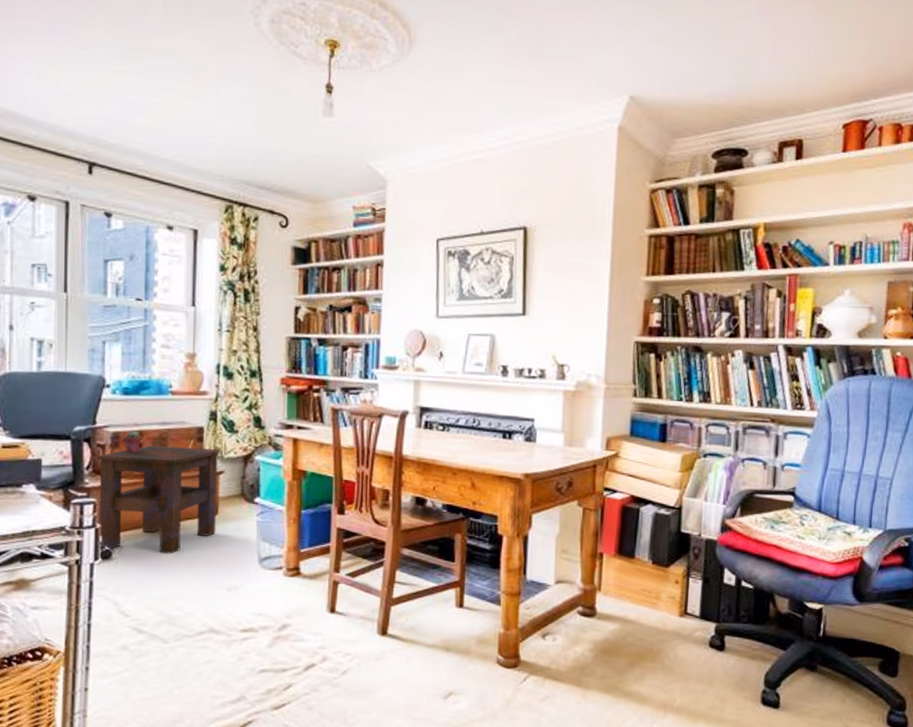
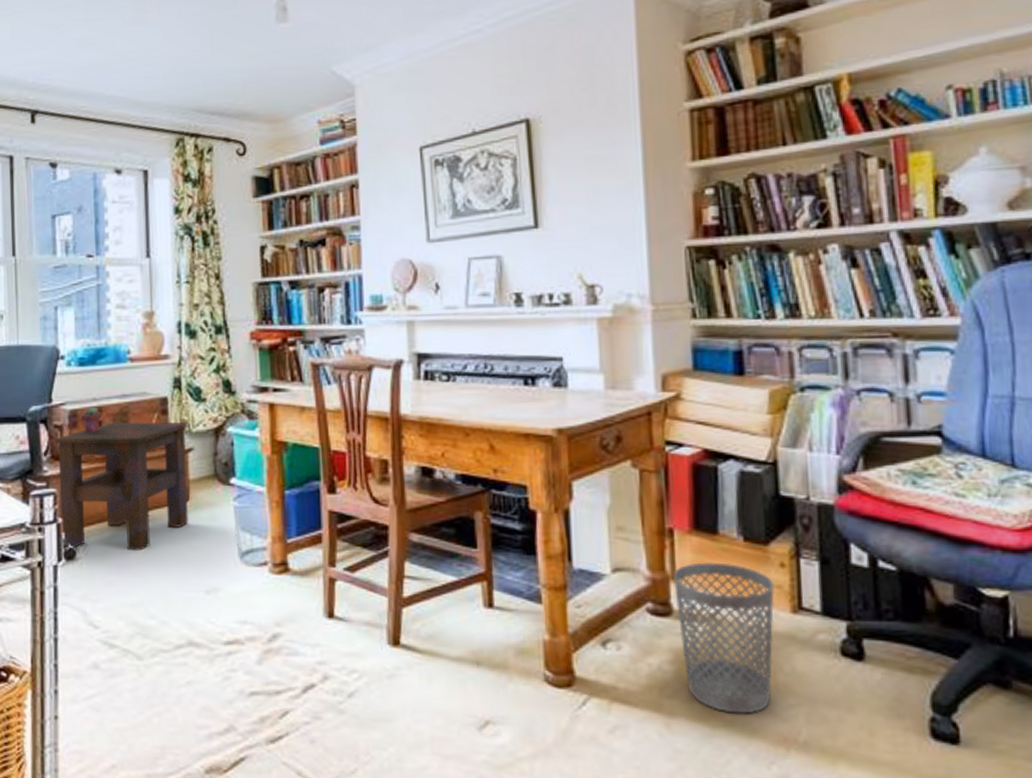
wastebasket: none [598,578,670,688] -> present [672,562,775,714]

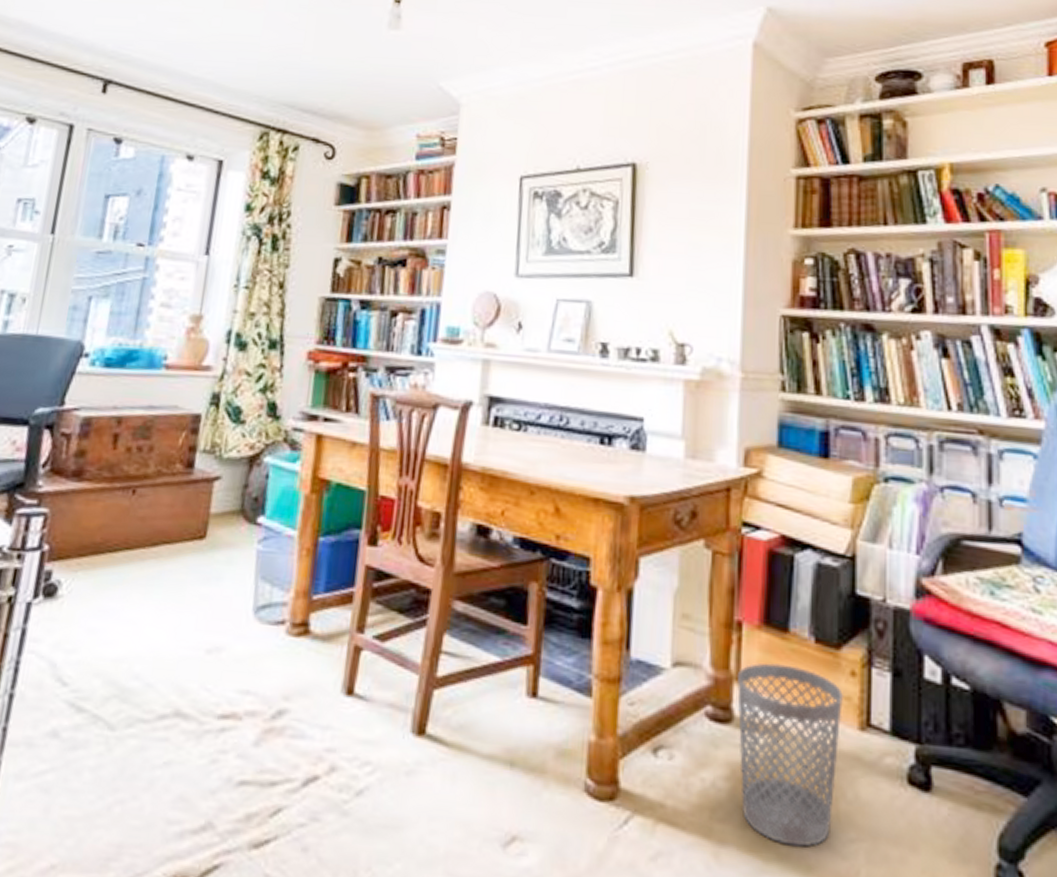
side table: present [54,422,188,551] -> none [46,437,220,594]
potted succulent: present [80,406,101,433] -> none [94,415,120,447]

